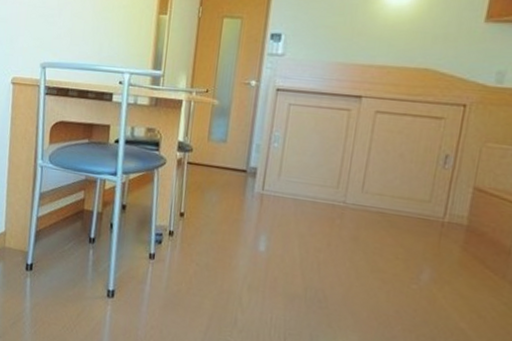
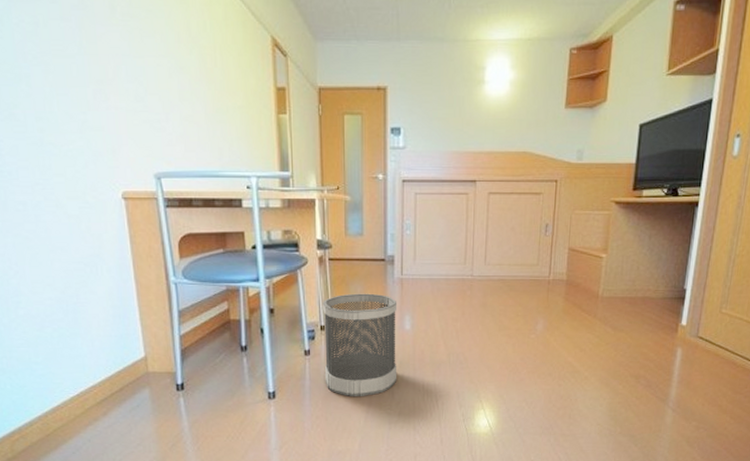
wastebasket: none [165,201,254,317] -> present [323,293,398,397]

